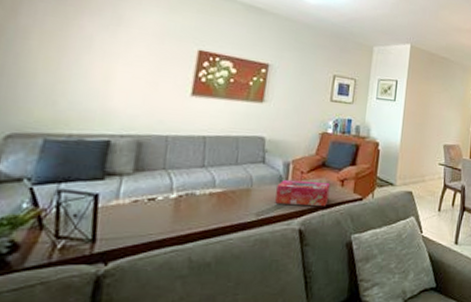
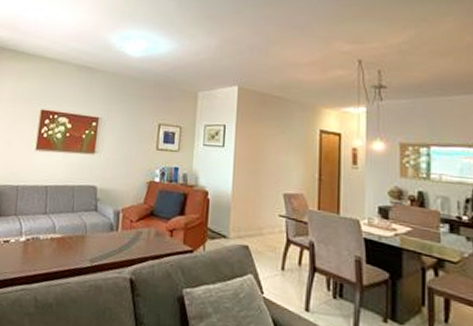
tissue box: present [275,179,331,206] -> none [107,227,159,256]

